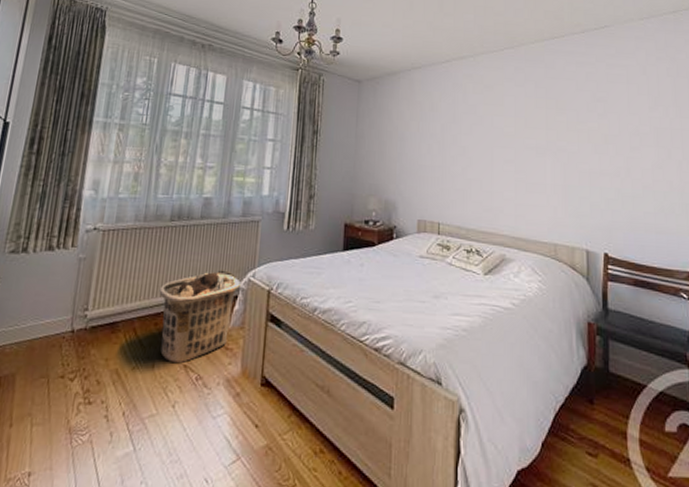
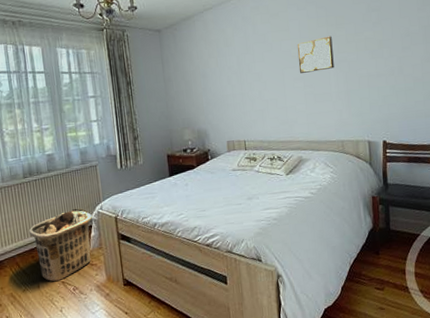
wall art: none [510,119,551,157] -> present [297,36,334,73]

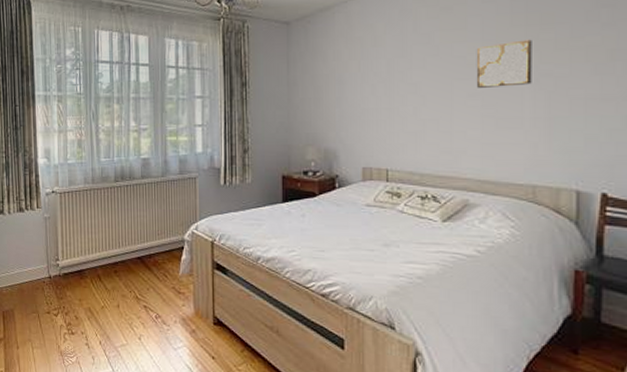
clothes hamper: present [28,208,92,282] -> none [114,224,185,305]

